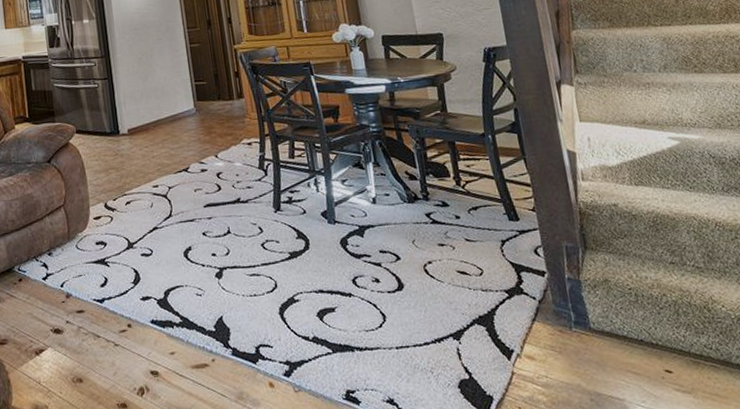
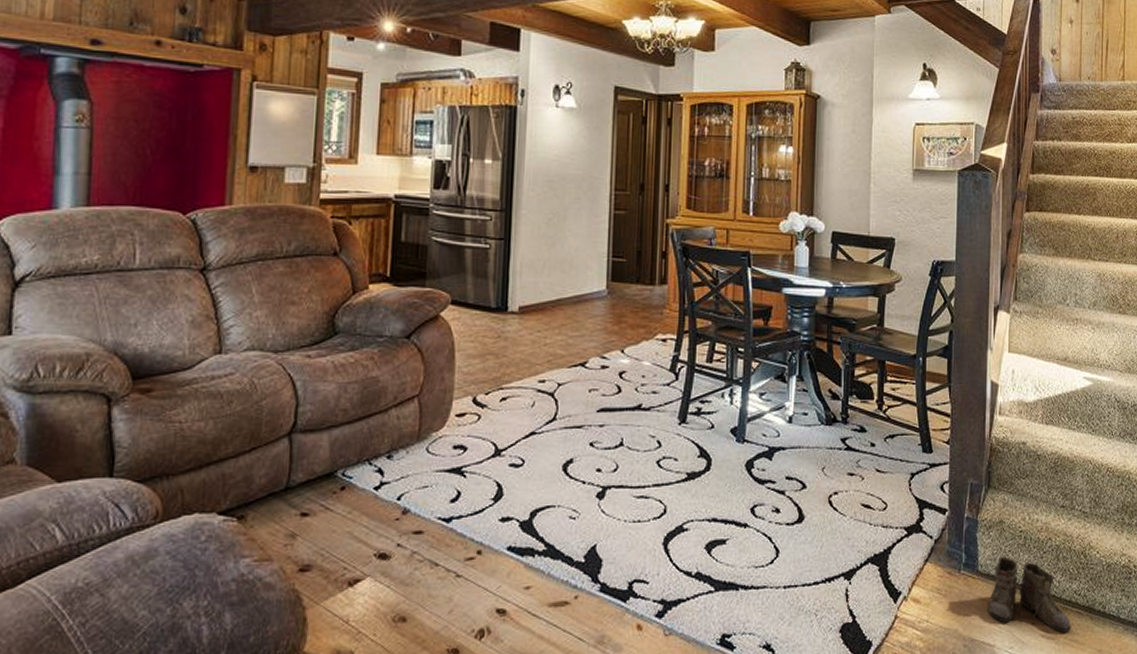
boots: none [595,313,709,388] -> present [978,556,1071,634]

